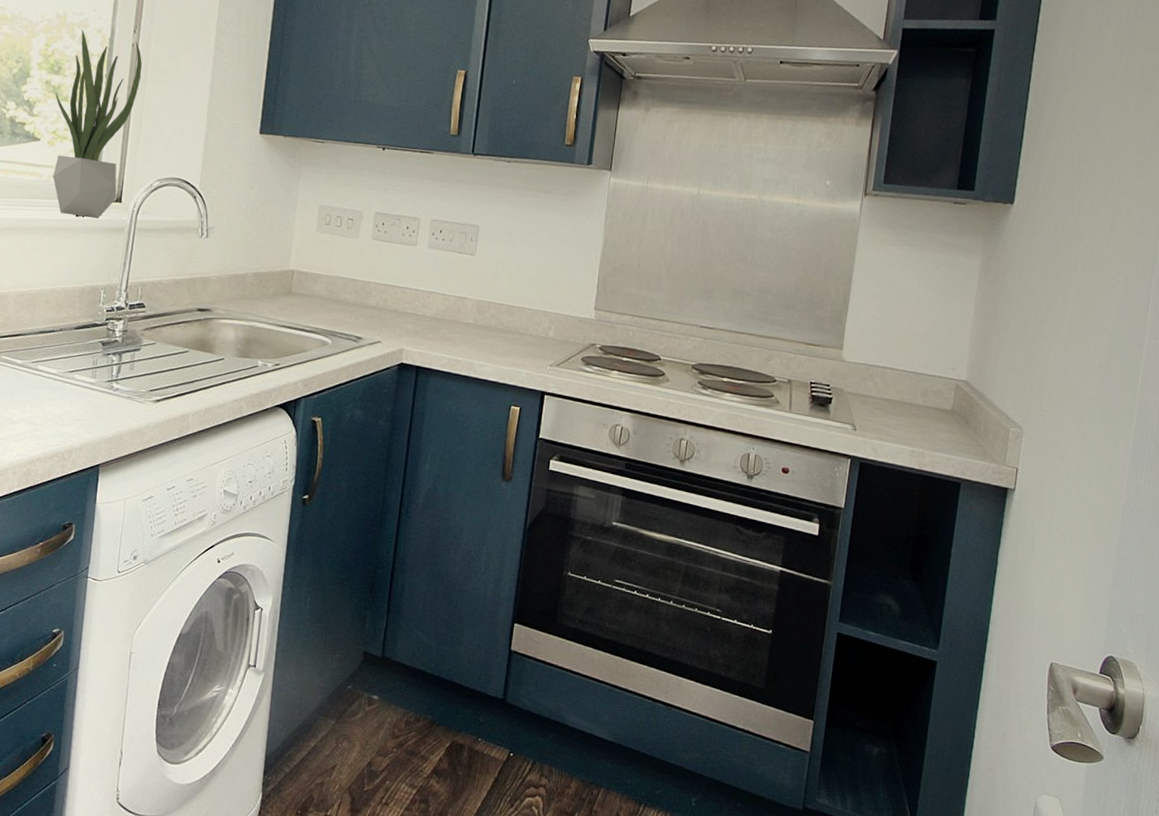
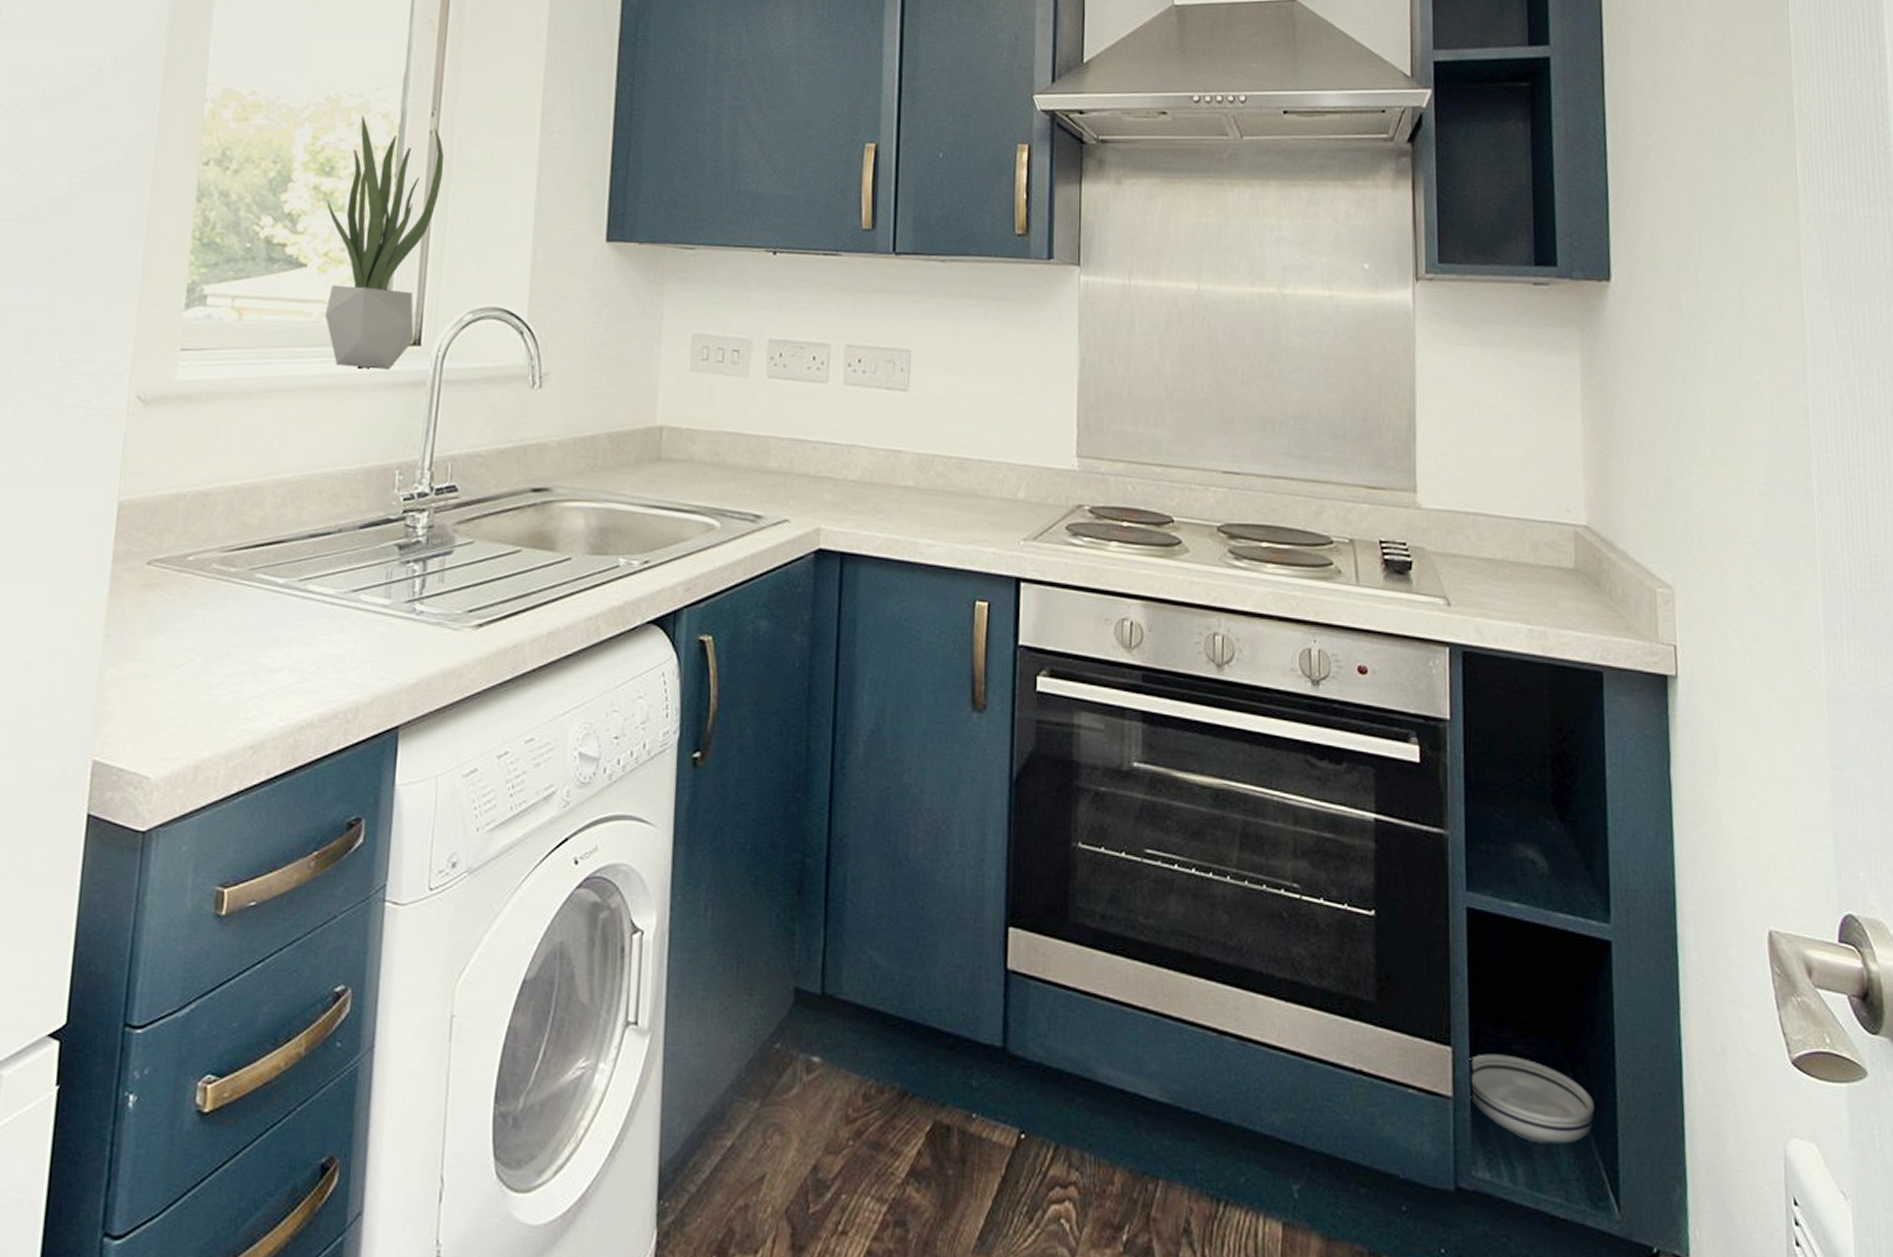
bowl: none [822,726,908,787] -> present [1470,1054,1595,1144]

